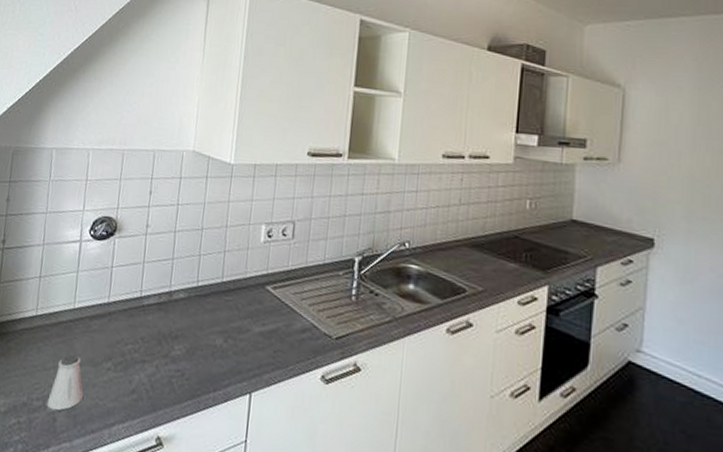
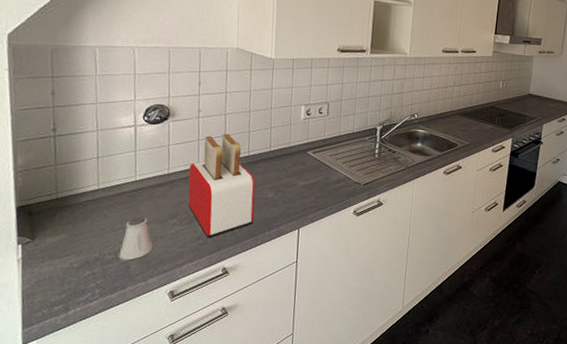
toaster: none [125,255,203,394] -> present [188,133,255,239]

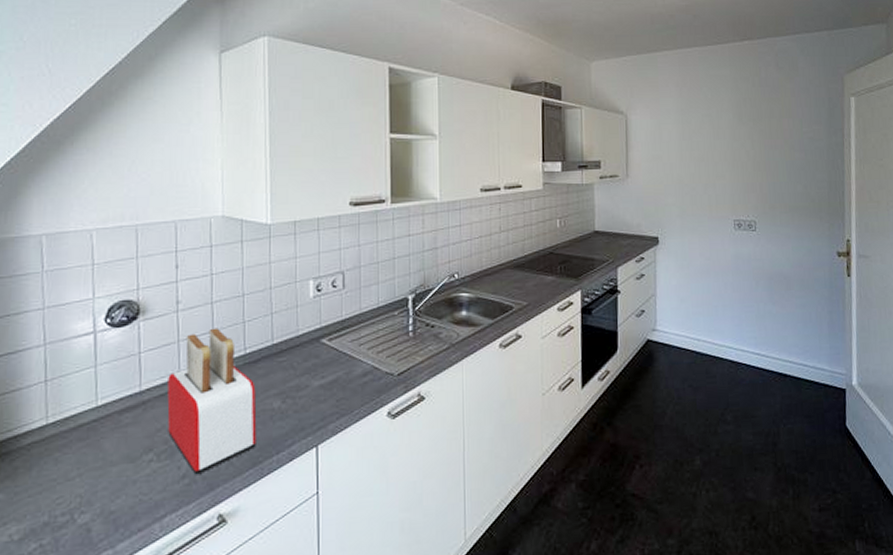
saltshaker: present [119,216,153,260] -> none [76,455,122,521]

